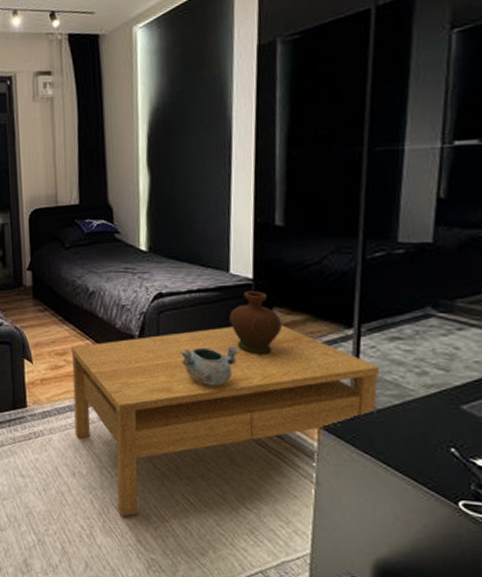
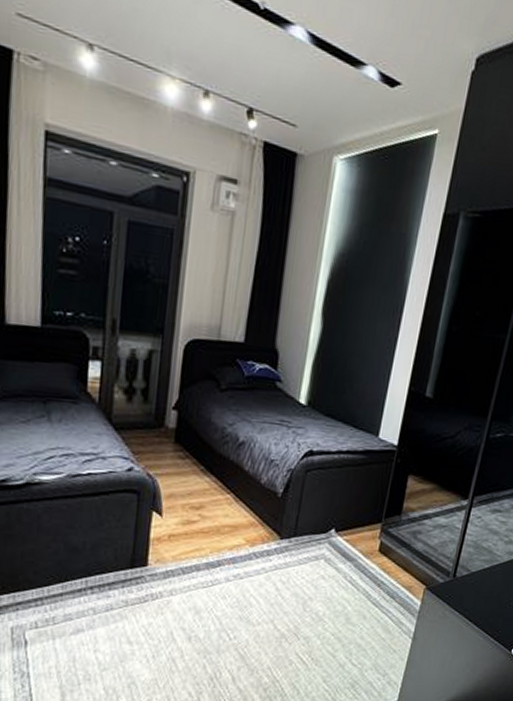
coffee table: present [71,325,380,517] -> none [198,490,481,680]
decorative bowl: present [180,346,241,386] -> none [319,509,374,548]
decorative vase: present [229,291,282,356] -> none [369,457,414,521]

